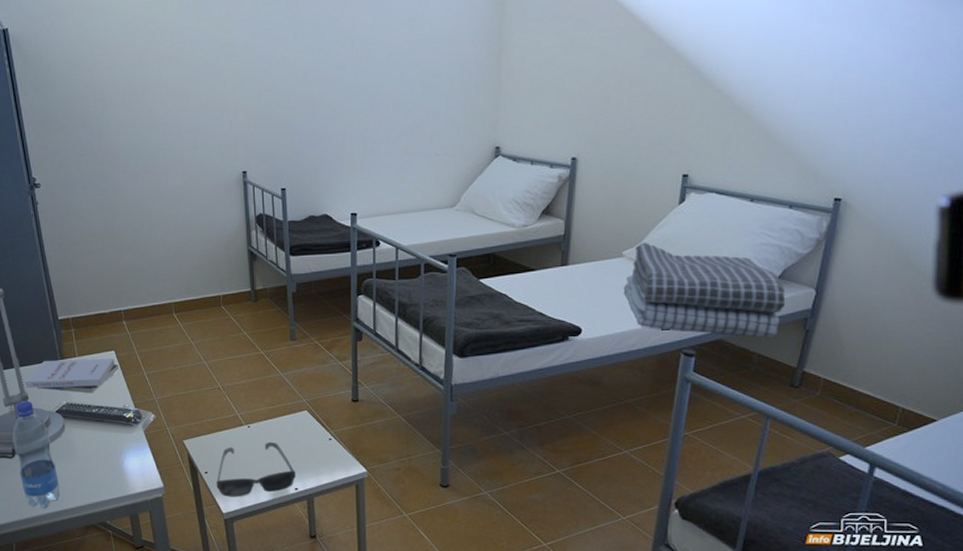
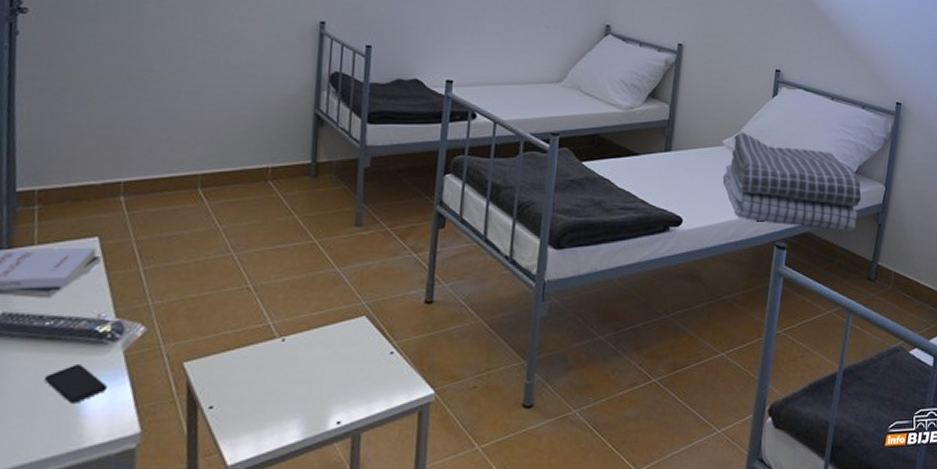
mobile phone: none [98,438,138,465] -> present [43,363,107,404]
glasses: present [216,442,296,497] -> none [222,360,340,442]

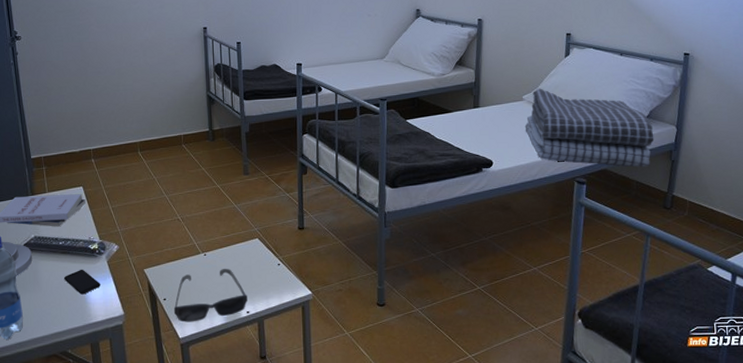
glasses: none [222,360,340,442] -> present [173,269,247,322]

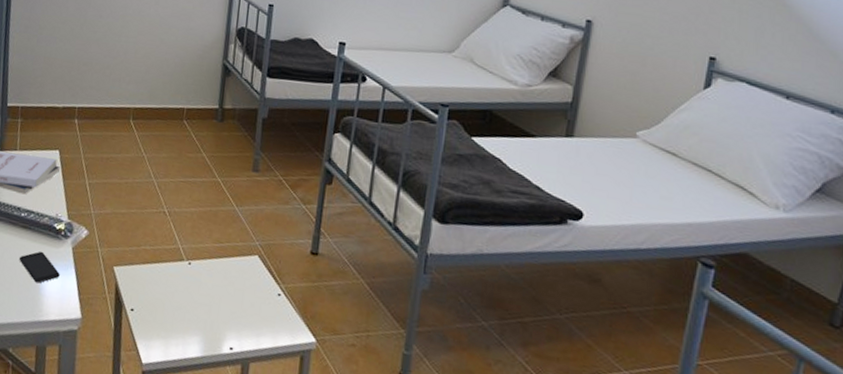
glasses: present [173,269,247,322] -> none [140,284,234,348]
towel: present [524,88,654,167] -> none [634,124,825,262]

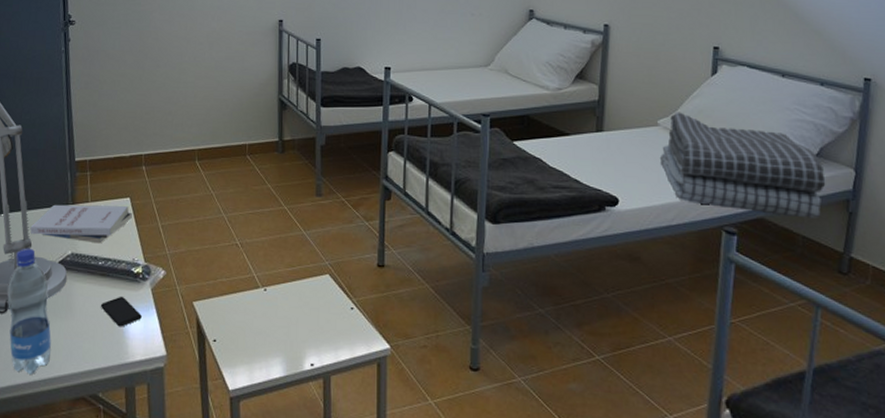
towel: none [634,124,825,262] -> present [659,112,826,218]

